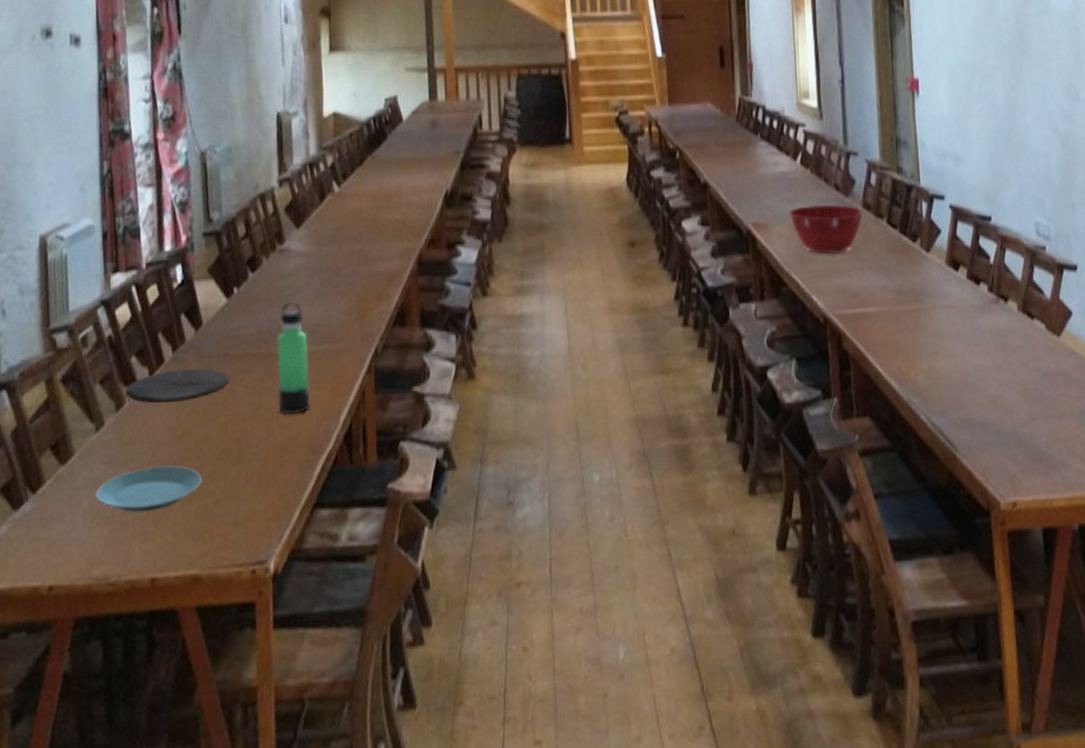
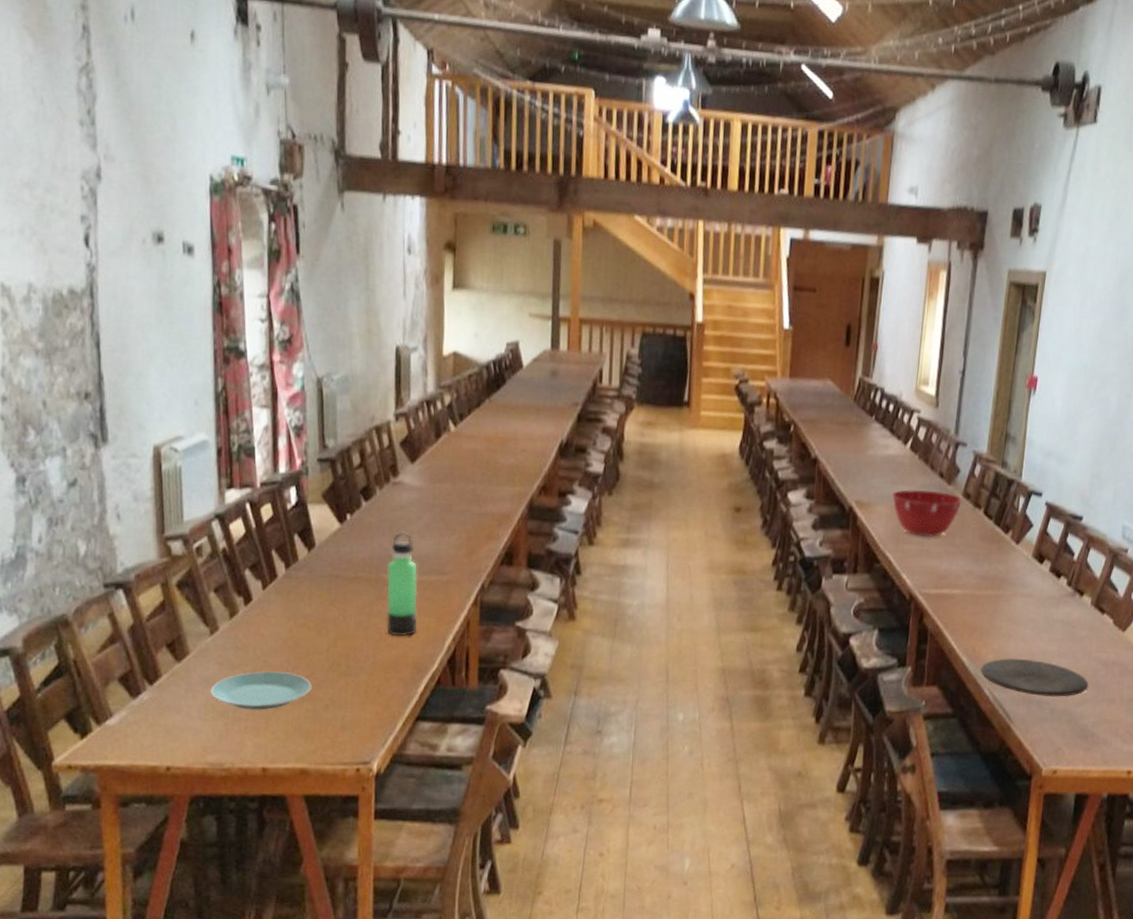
plate: present [125,368,229,404] -> none [238,585,340,616]
plate: none [912,377,1033,418] -> present [980,657,1089,697]

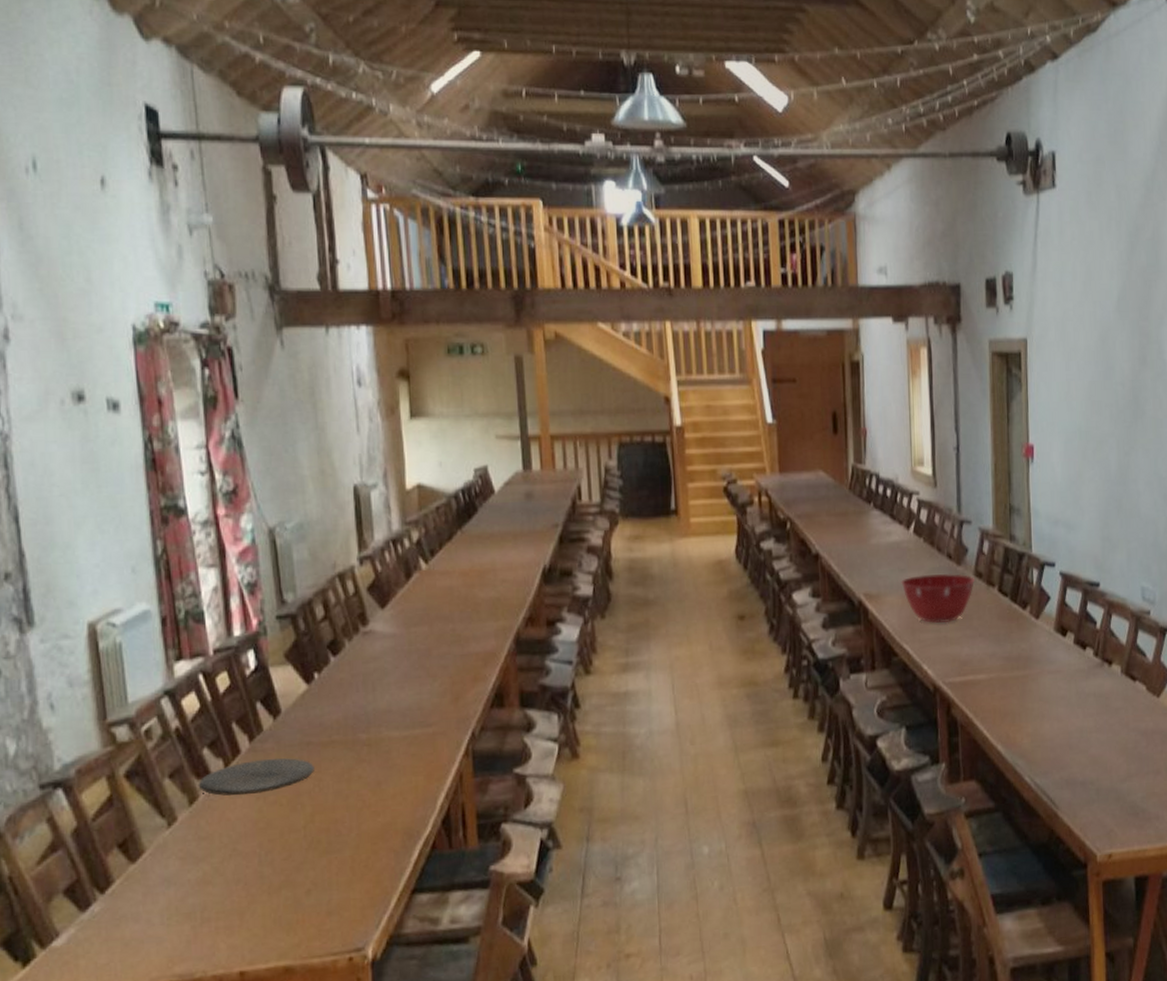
plate: present [210,671,312,710] -> none [172,858,290,908]
plate: none [238,585,340,616] -> present [198,758,314,796]
thermos bottle: present [386,531,418,636] -> none [365,685,404,802]
plate: present [980,657,1089,697] -> none [1017,739,1132,777]

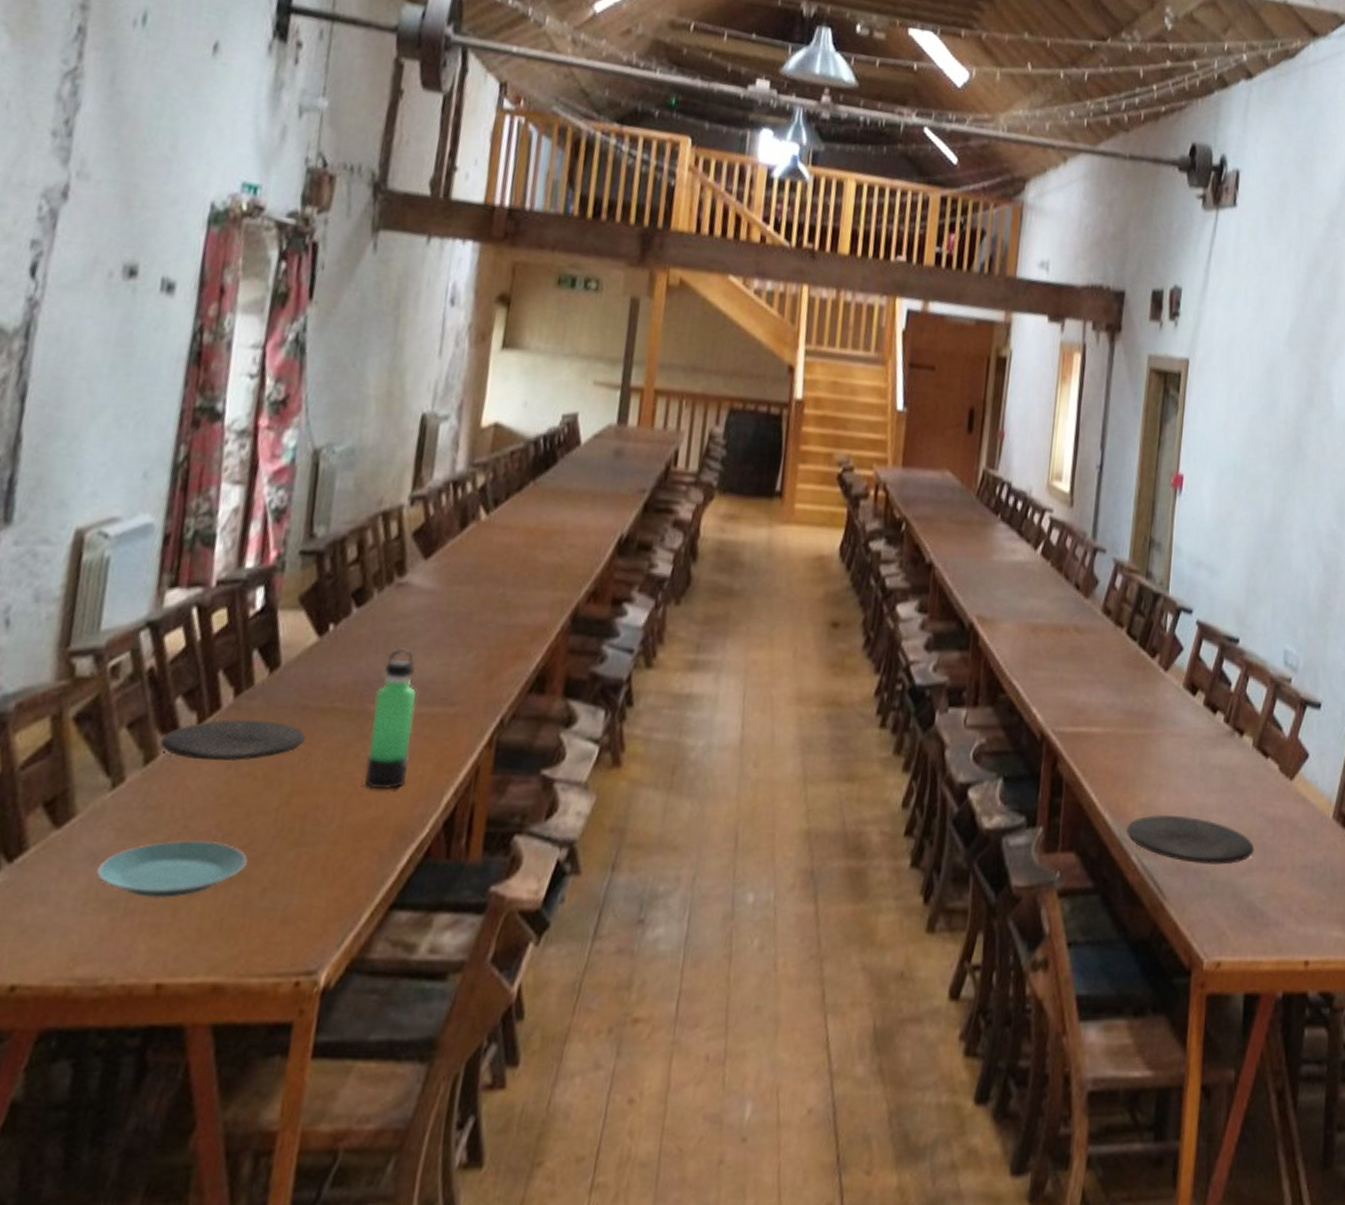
plate: none [172,858,290,908] -> present [96,840,248,898]
thermos bottle: none [365,685,404,802] -> present [364,648,416,790]
mixing bowl: present [901,573,976,623] -> none [1019,602,1103,663]
plate: none [1017,739,1132,777] -> present [1125,814,1255,865]

